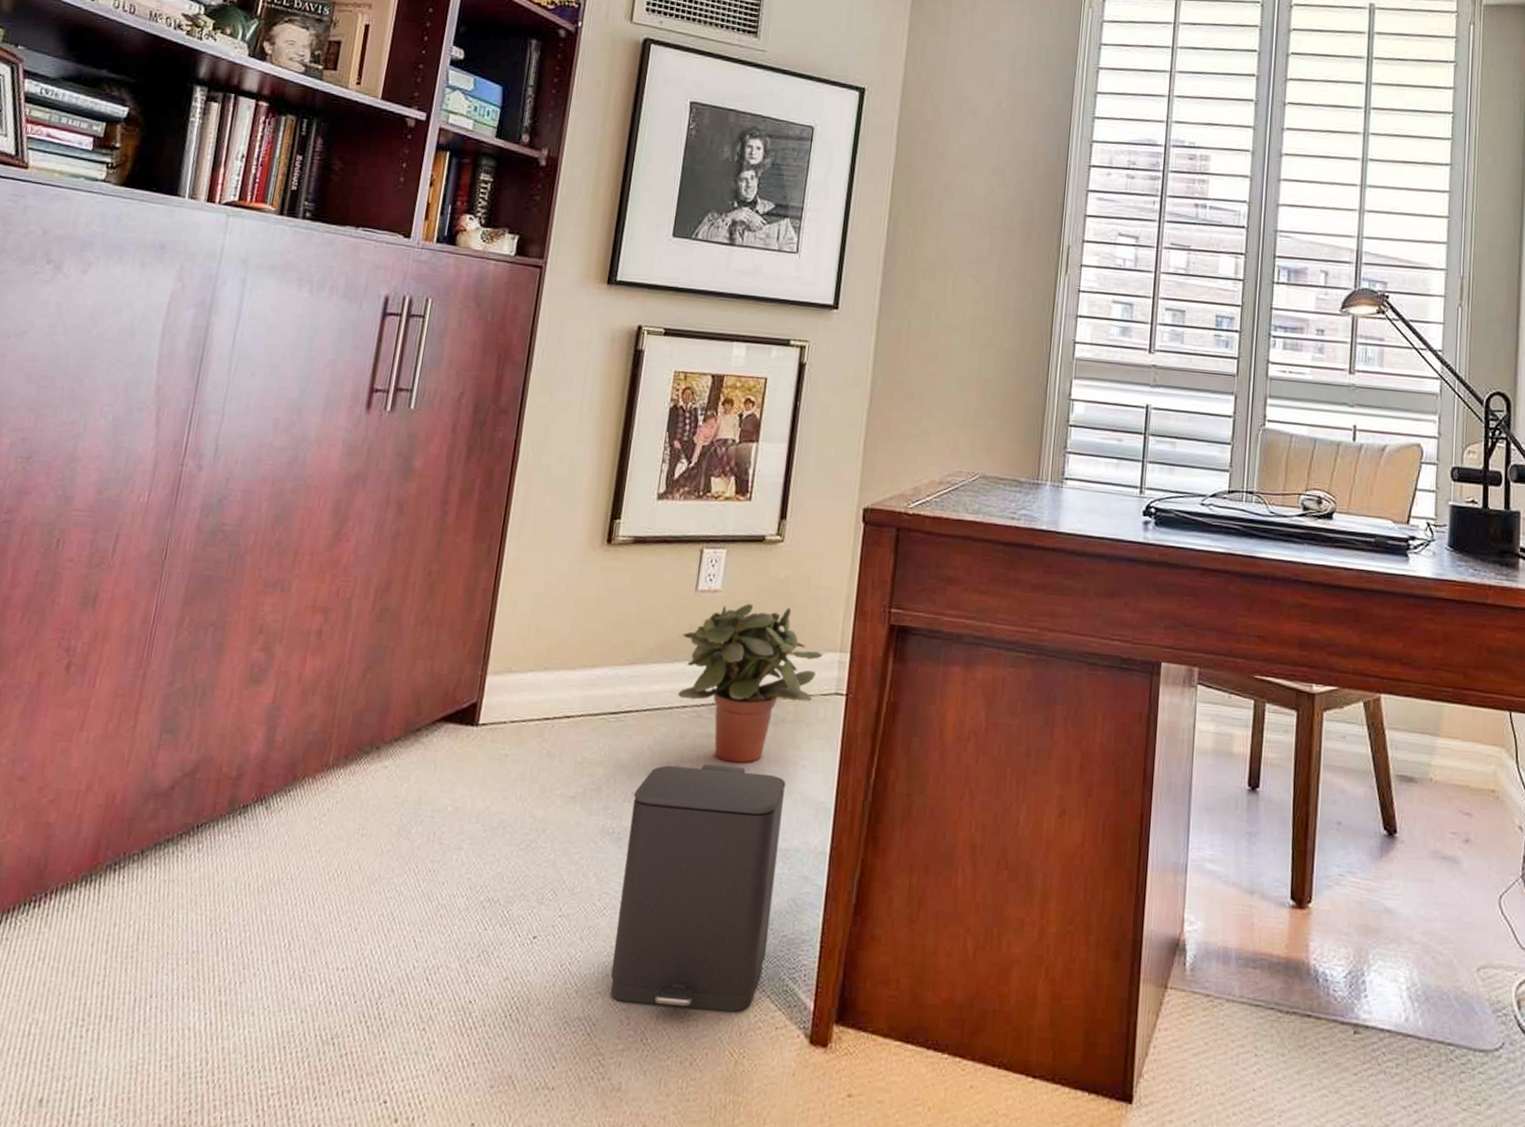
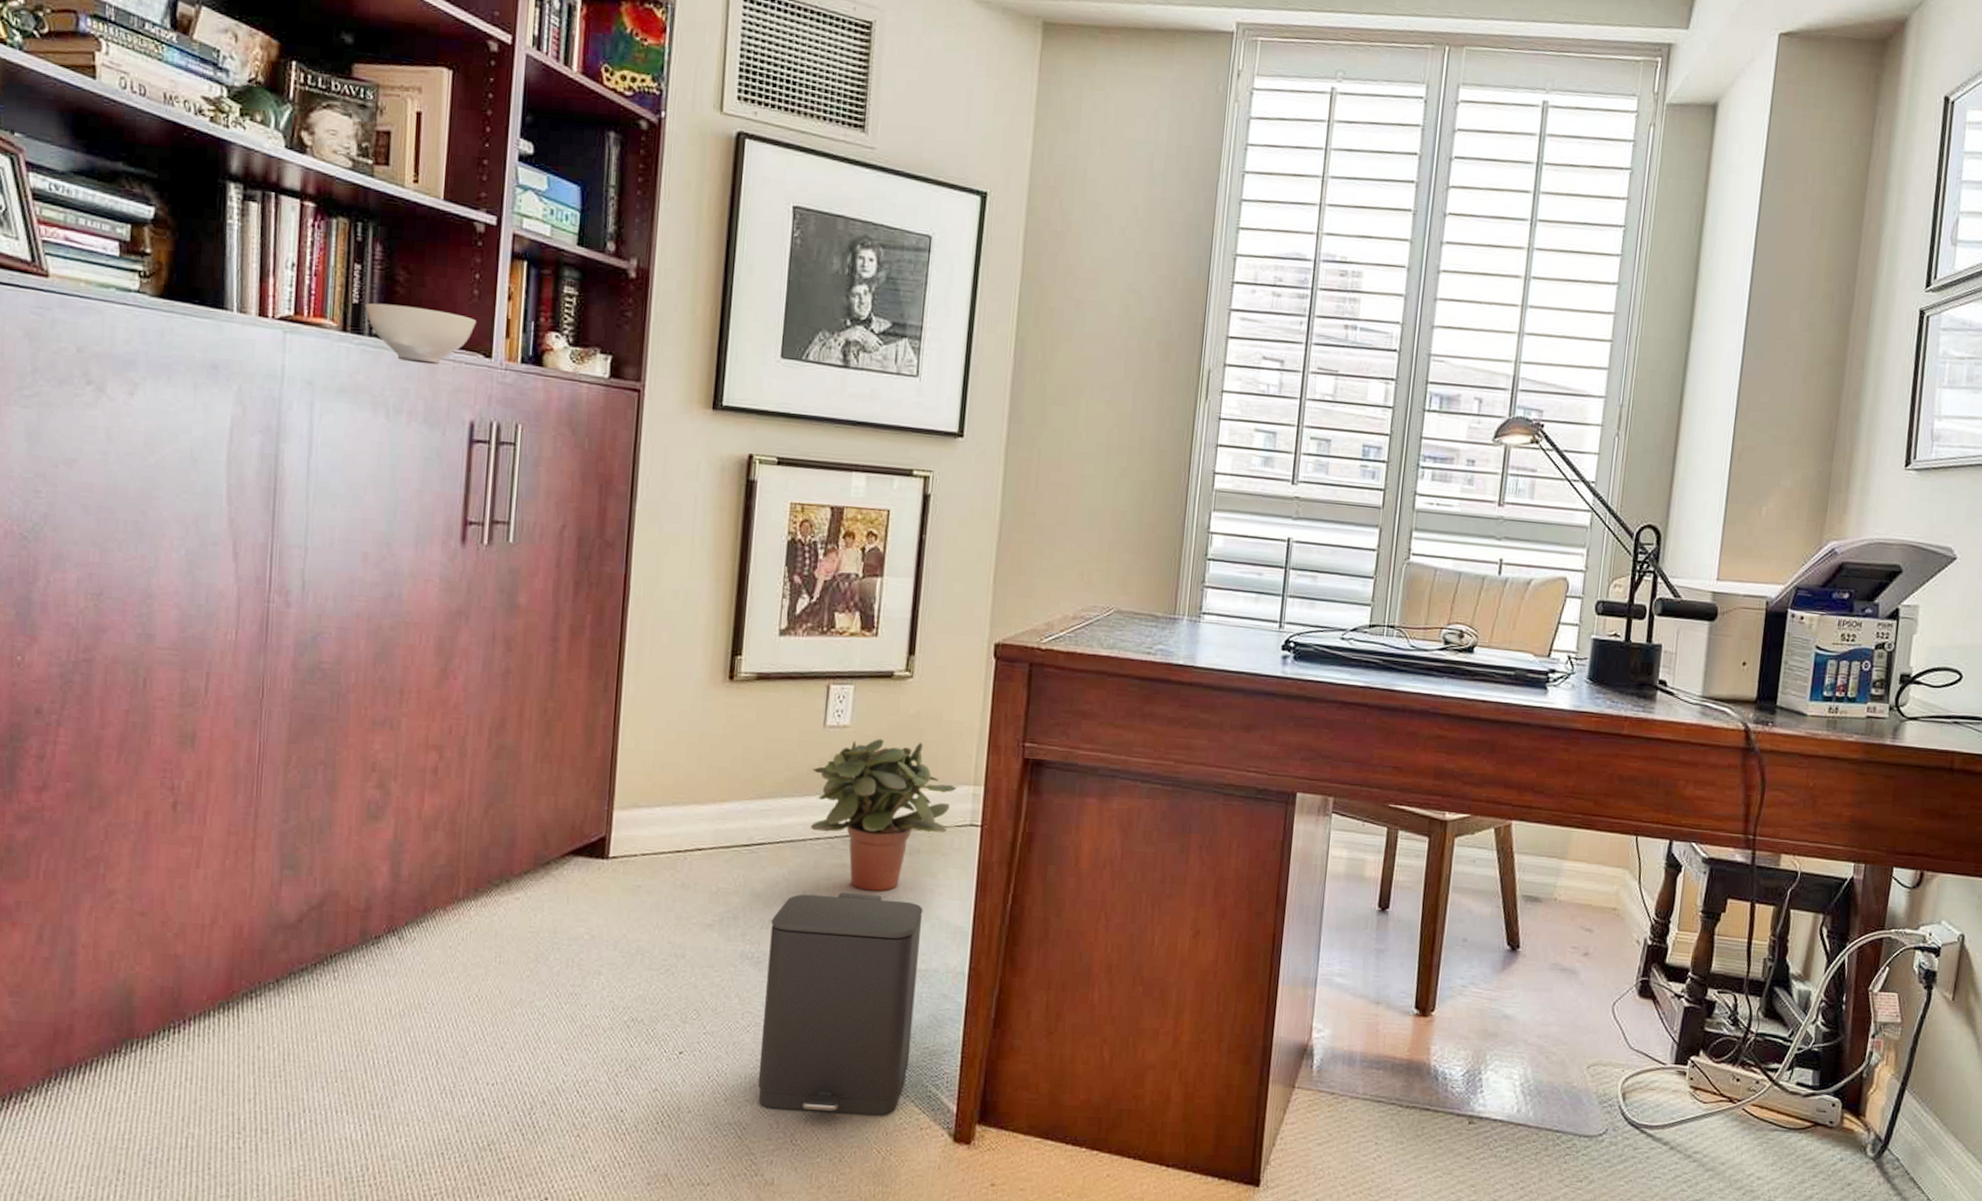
bowl: none [302,189,401,245] -> present [365,302,478,365]

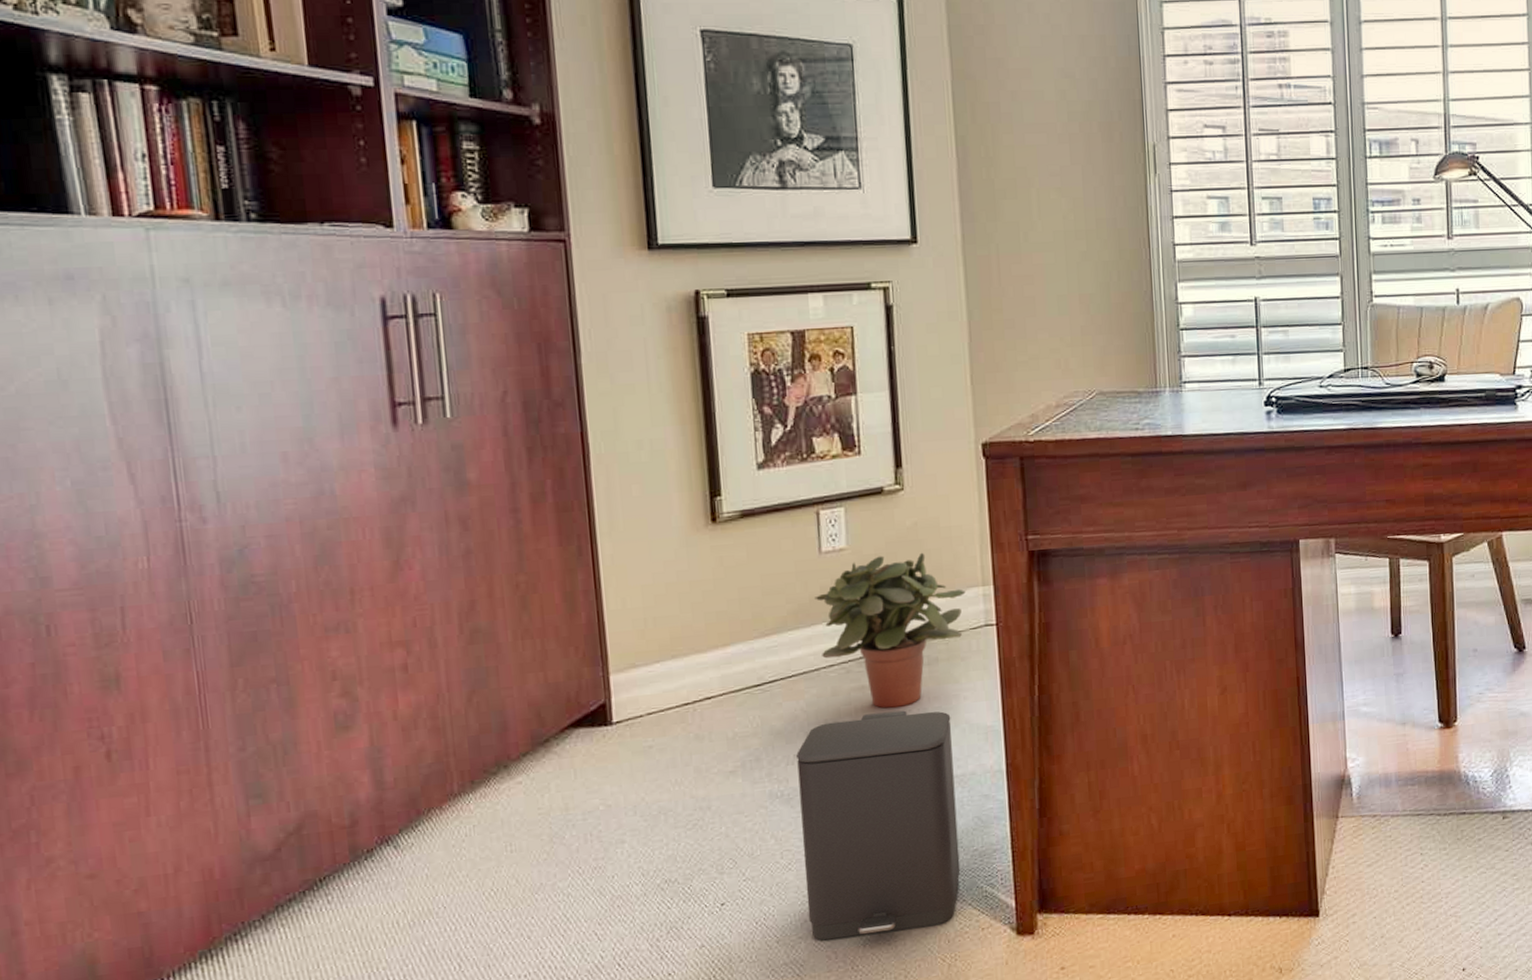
bowl: present [365,302,478,365] -> none [237,183,370,244]

